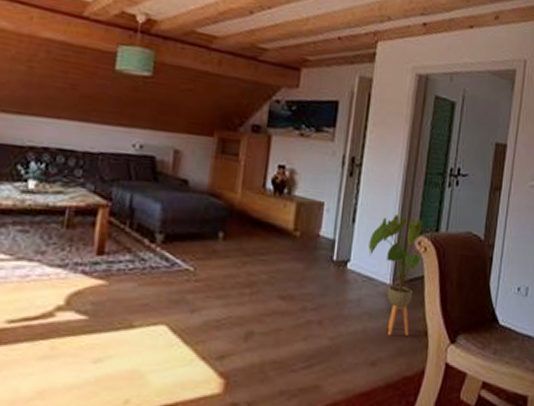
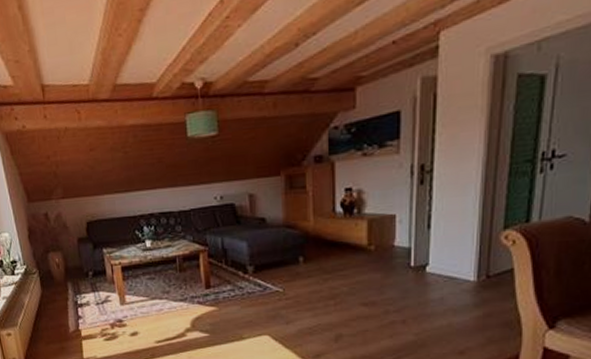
house plant: present [368,214,423,336] -> none [448,213,510,328]

